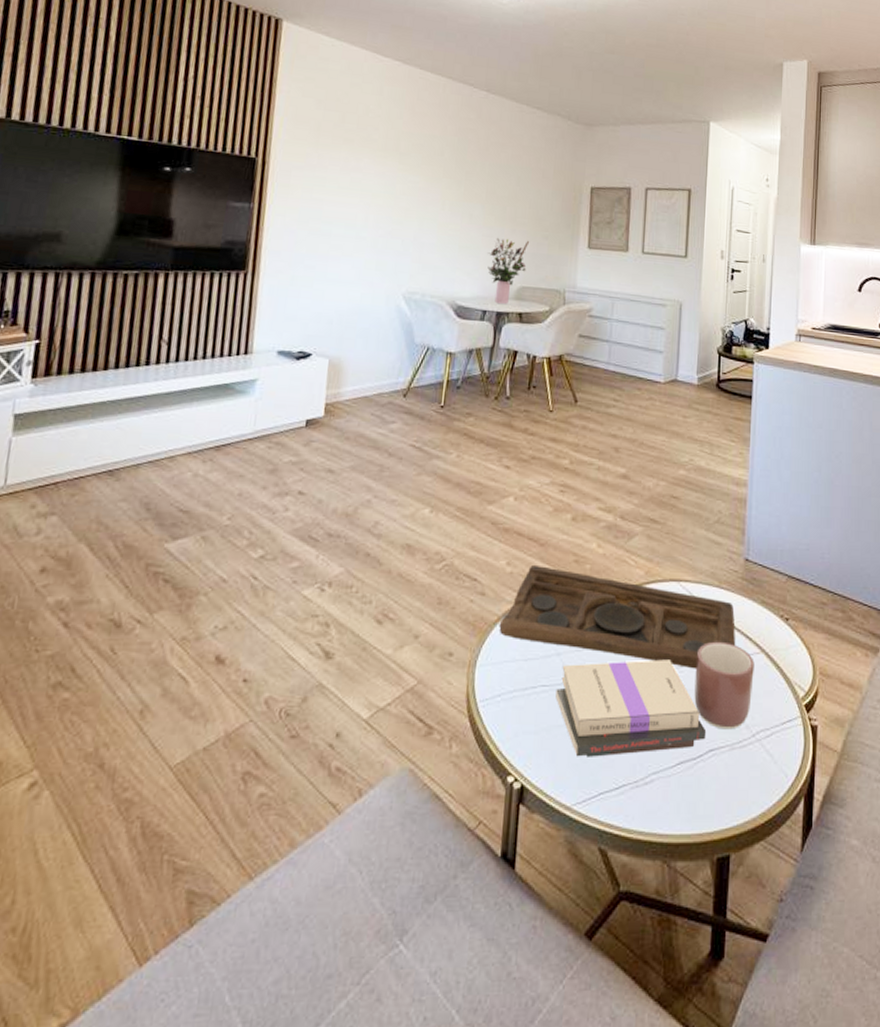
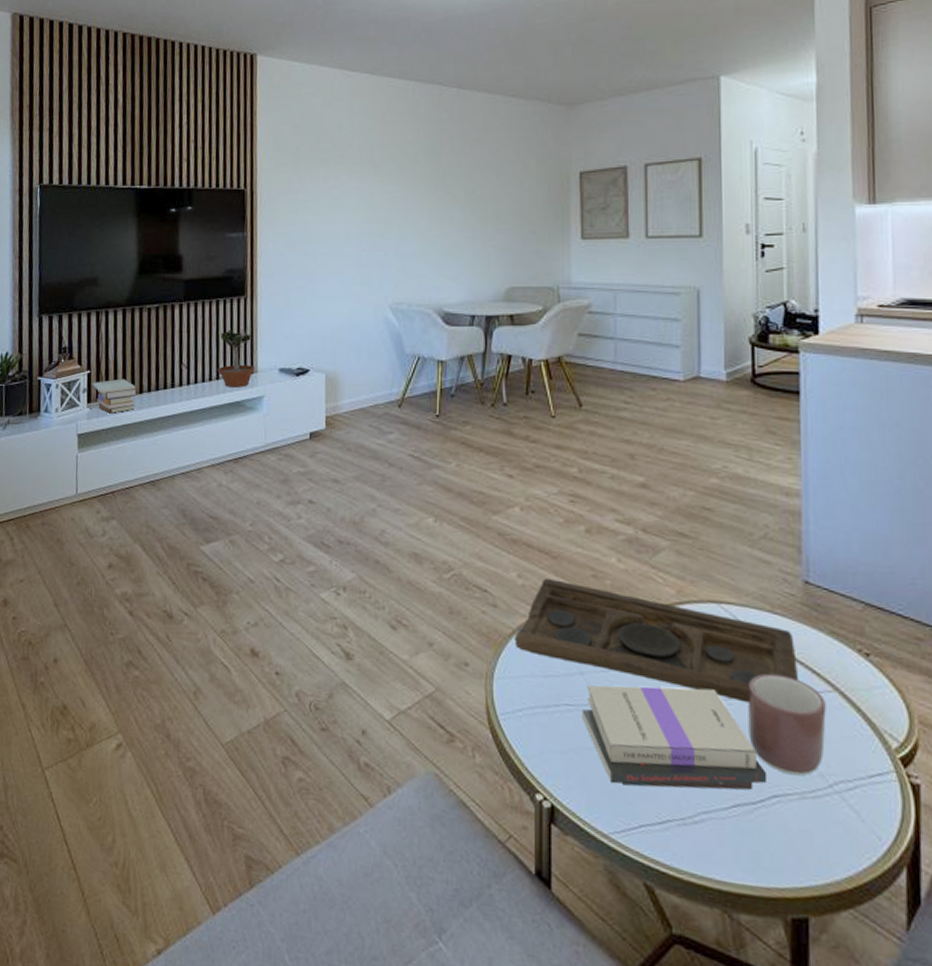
books: none [40,352,100,393] -> present [92,379,137,415]
potted tree: none [204,303,250,370] -> present [217,326,255,389]
bouquet: present [487,238,530,305] -> none [471,237,516,308]

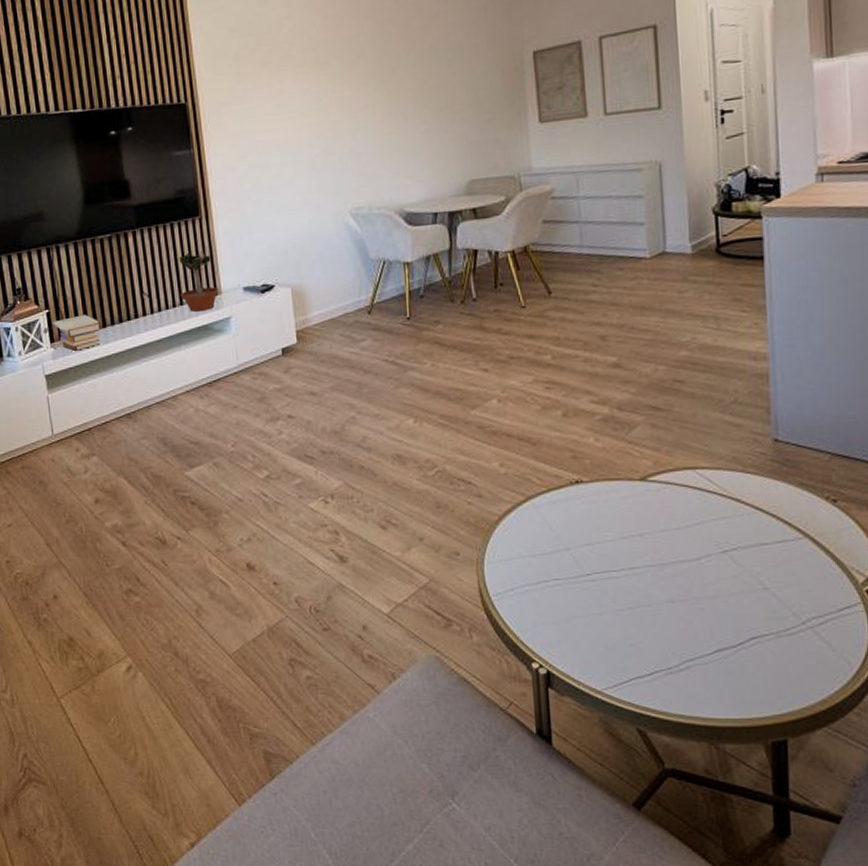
decorative tray: present [514,577,799,703] -> none [501,463,772,558]
books: present [582,685,768,791] -> none [570,549,746,645]
mug: present [747,673,826,776] -> none [724,528,798,617]

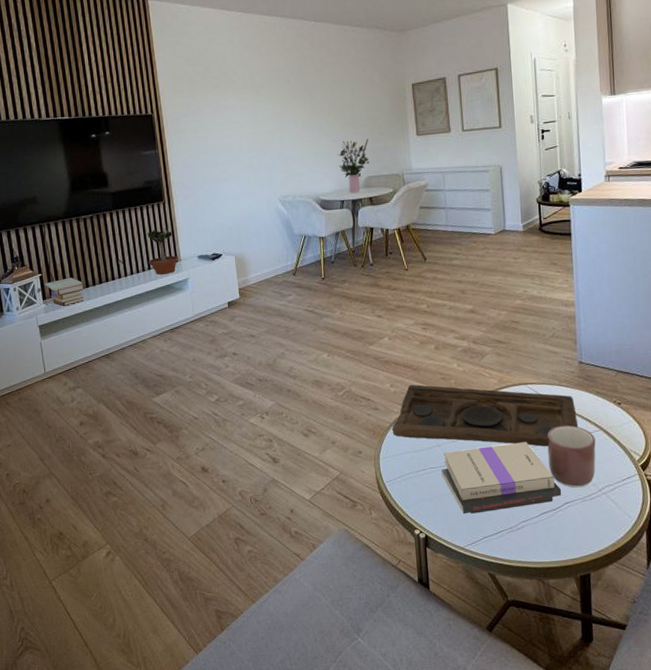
bouquet: none [428,127,474,204] -> present [337,138,370,194]
decorative tray: none [501,463,772,558] -> present [392,384,579,447]
books: none [570,549,746,645] -> present [441,442,562,514]
mug: none [724,528,798,617] -> present [547,425,596,488]

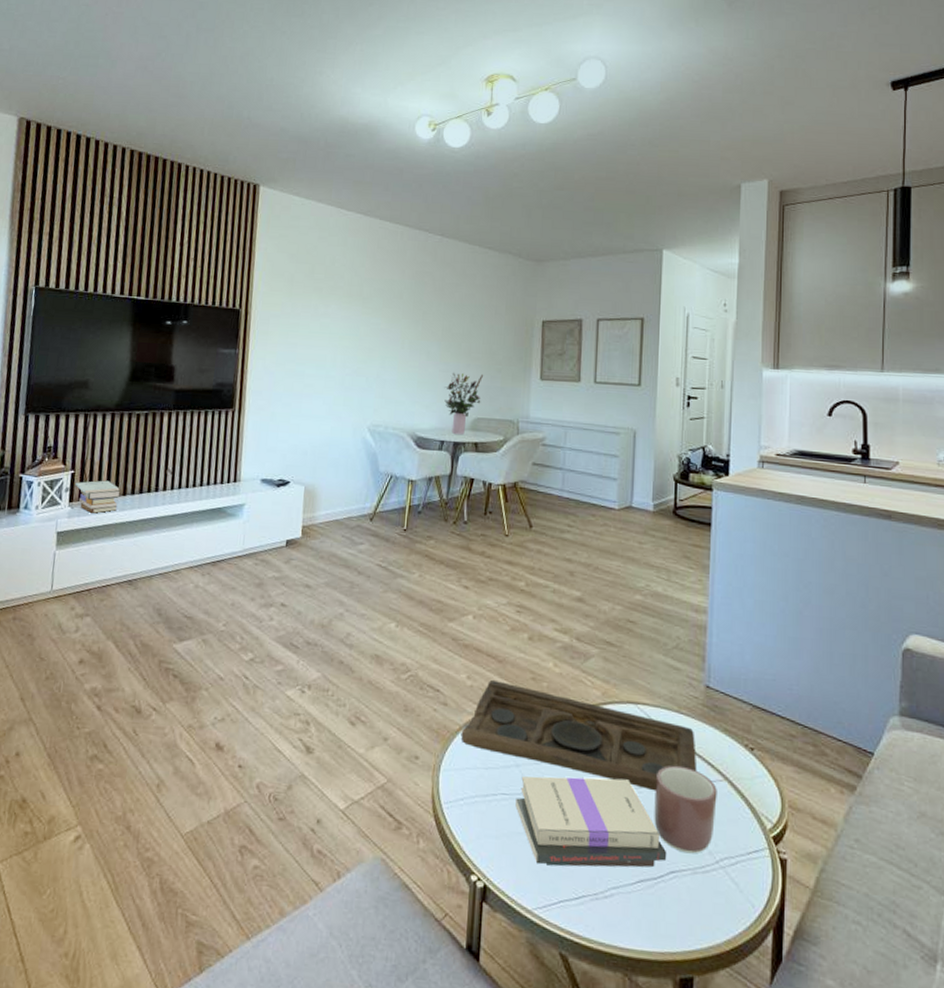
potted tree: present [146,225,179,275] -> none [201,437,238,495]

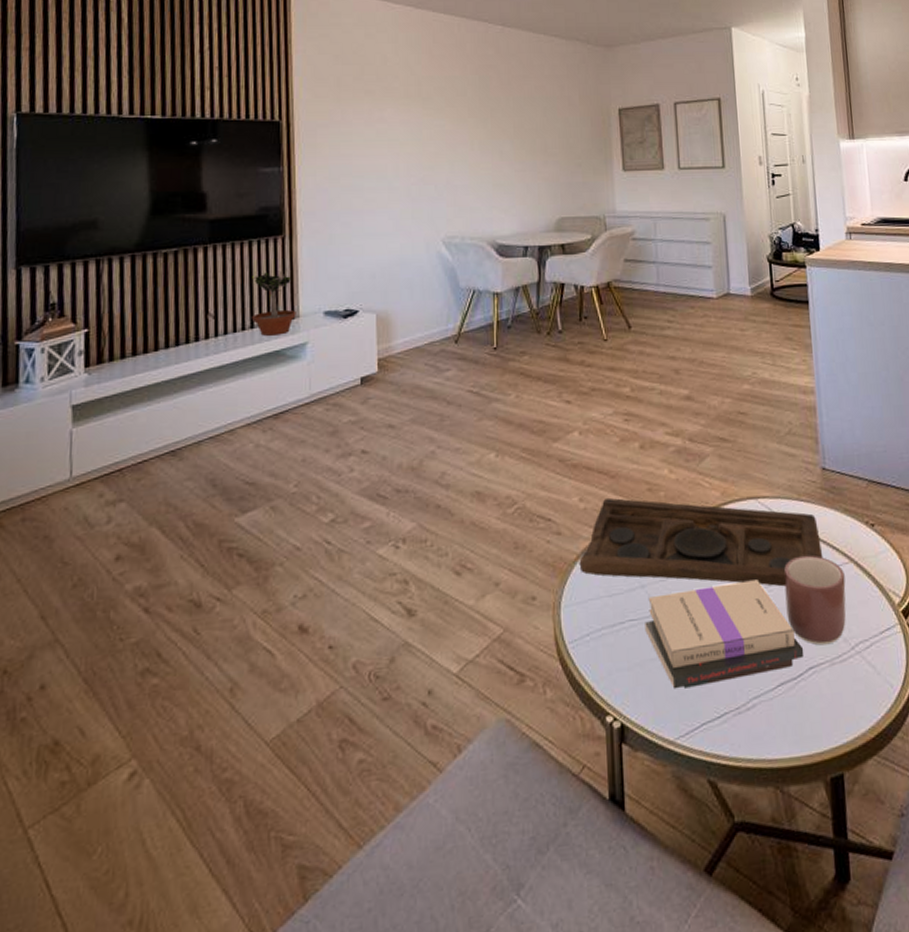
books: present [75,480,120,514] -> none [91,335,151,378]
potted tree: none [201,437,238,495] -> present [251,267,296,337]
bouquet: present [444,373,484,436] -> none [522,170,564,238]

